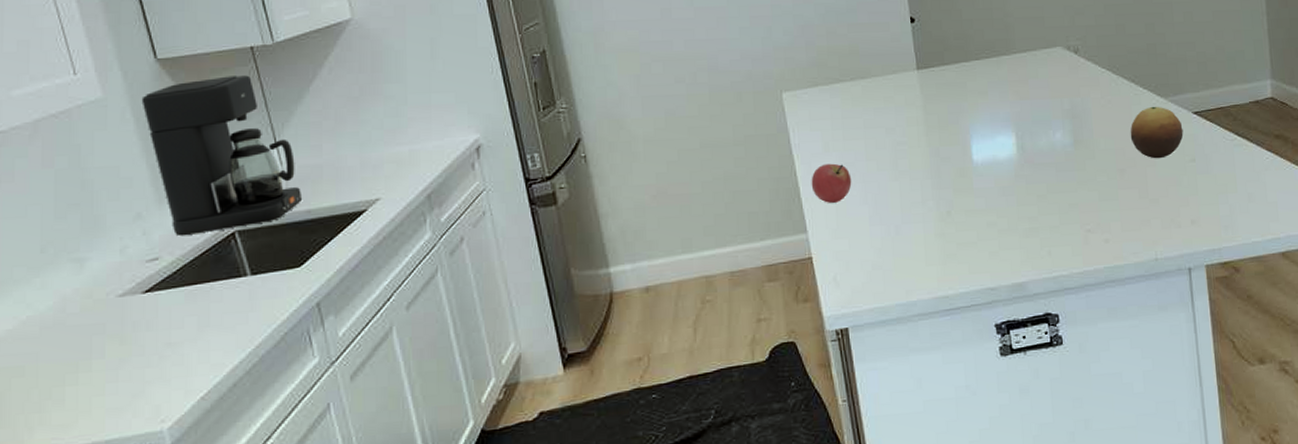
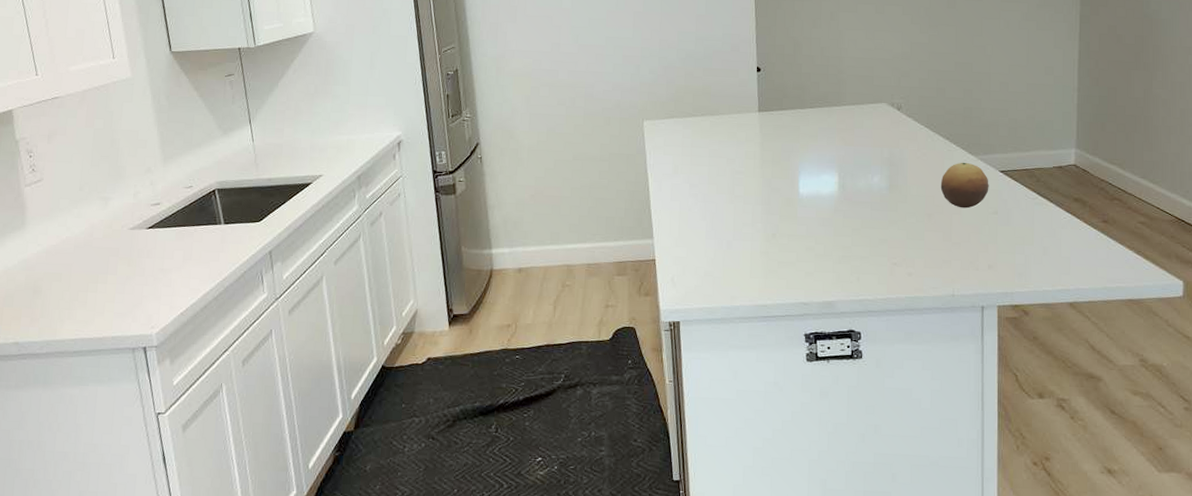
coffee maker: present [141,75,303,237] -> none [158,69,266,189]
fruit: present [811,163,852,203] -> none [660,183,695,217]

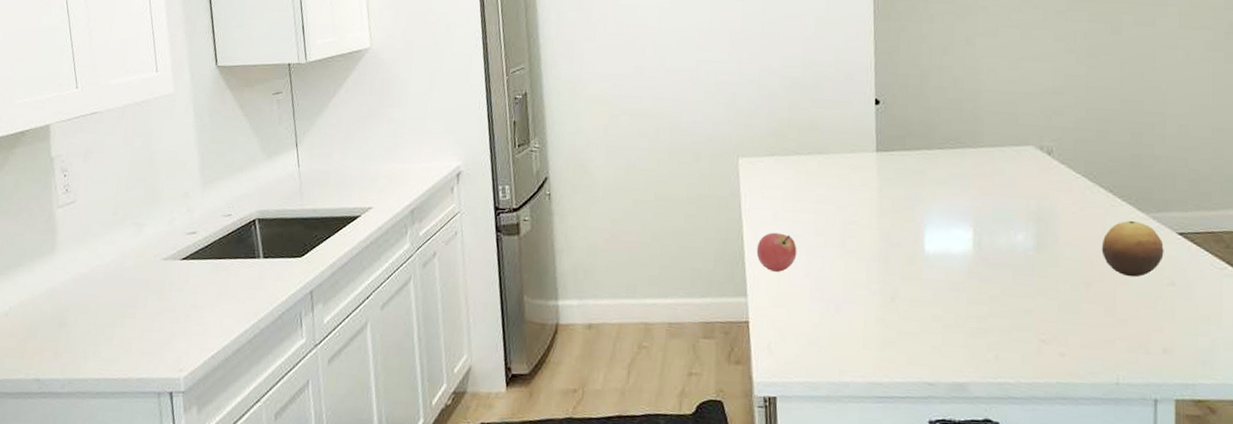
fruit: none [660,183,695,217] -> present [756,232,797,272]

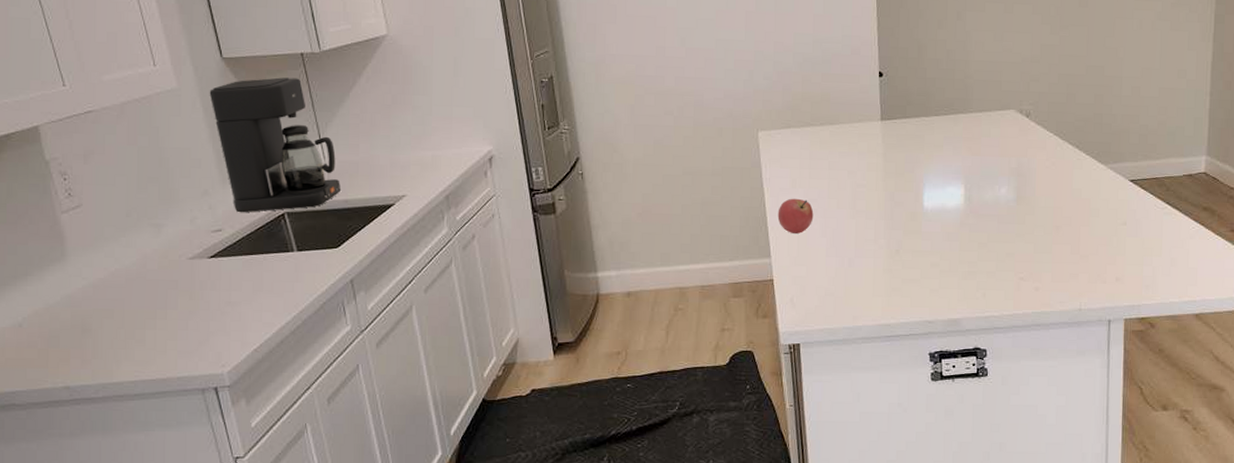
coffee maker: none [201,86,312,217] -> present [209,77,342,213]
fruit: present [1101,220,1164,277] -> none [1069,171,1118,220]

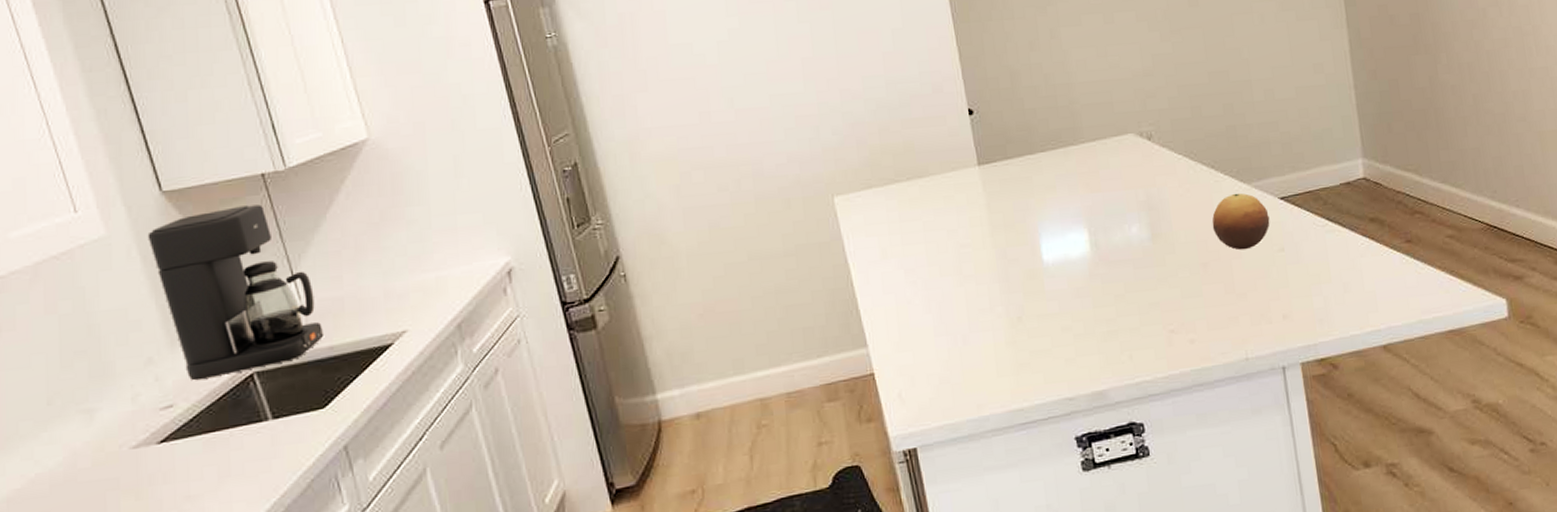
fruit: present [777,198,814,234] -> none [869,270,914,314]
fruit: none [1069,171,1118,220] -> present [1211,193,1270,250]

